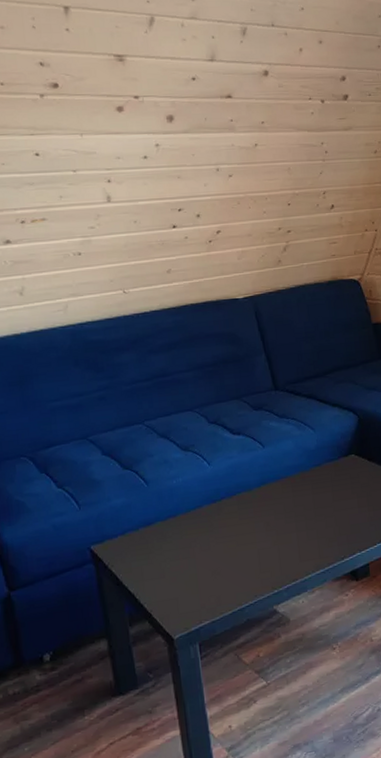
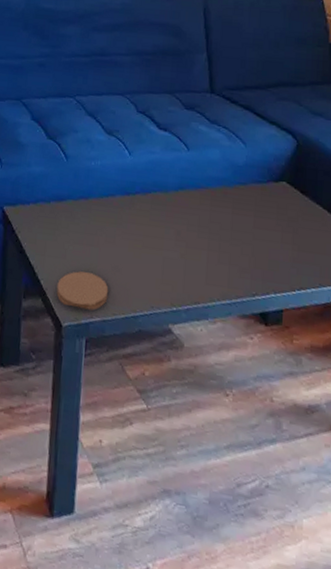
coaster: none [161,583,213,620] -> present [56,271,109,310]

